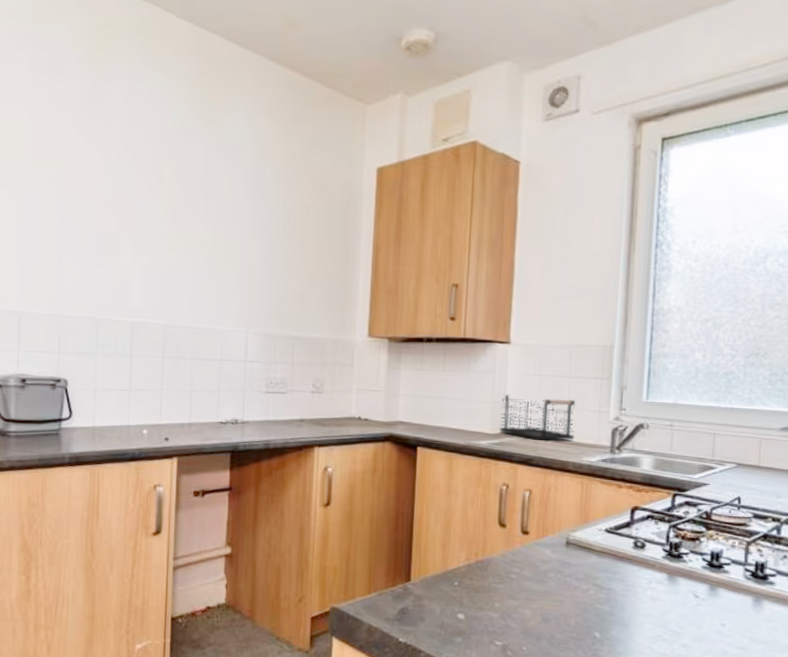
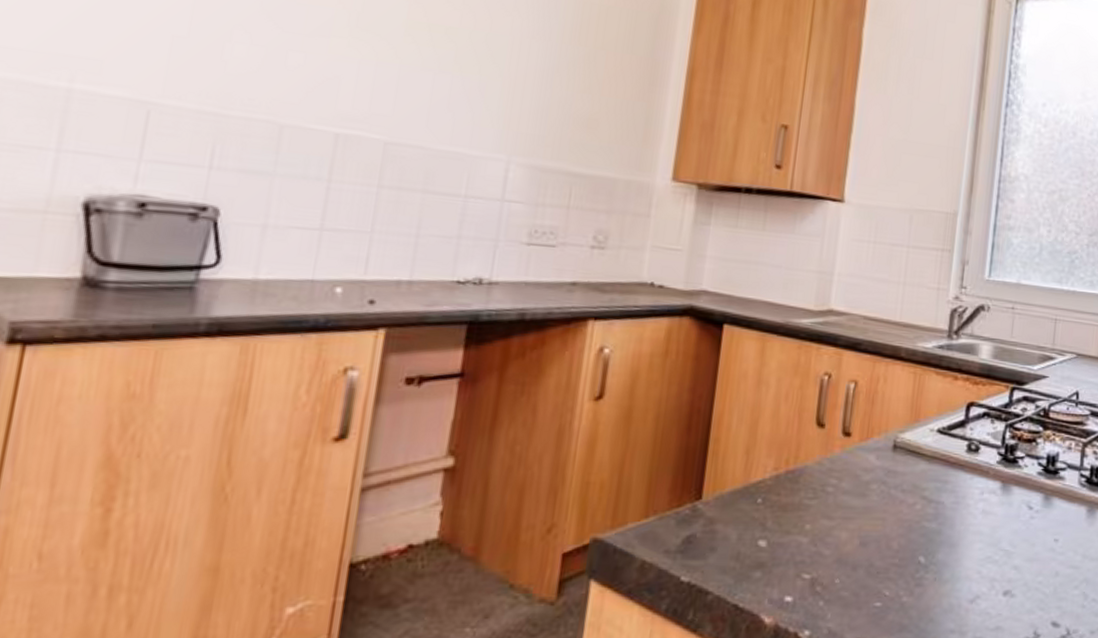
dish rack: present [499,394,576,441] -> none [824,262,913,323]

